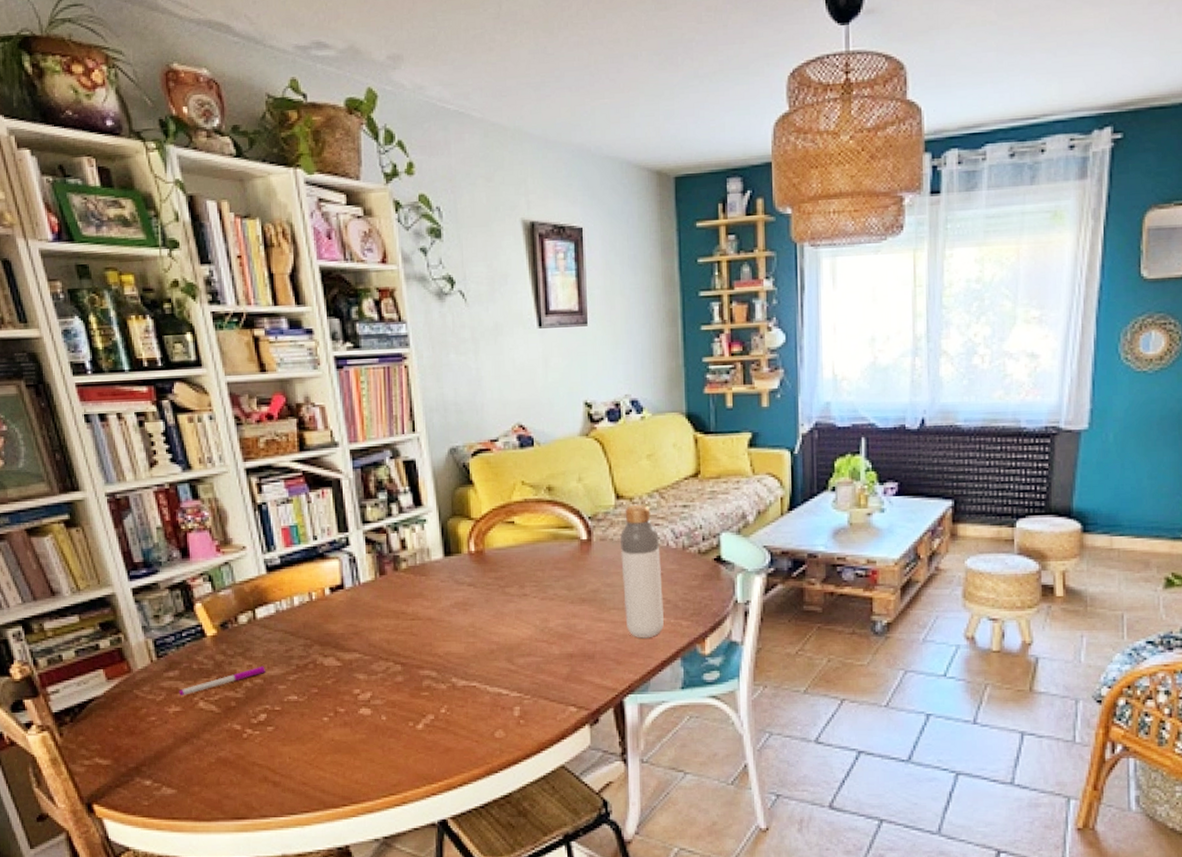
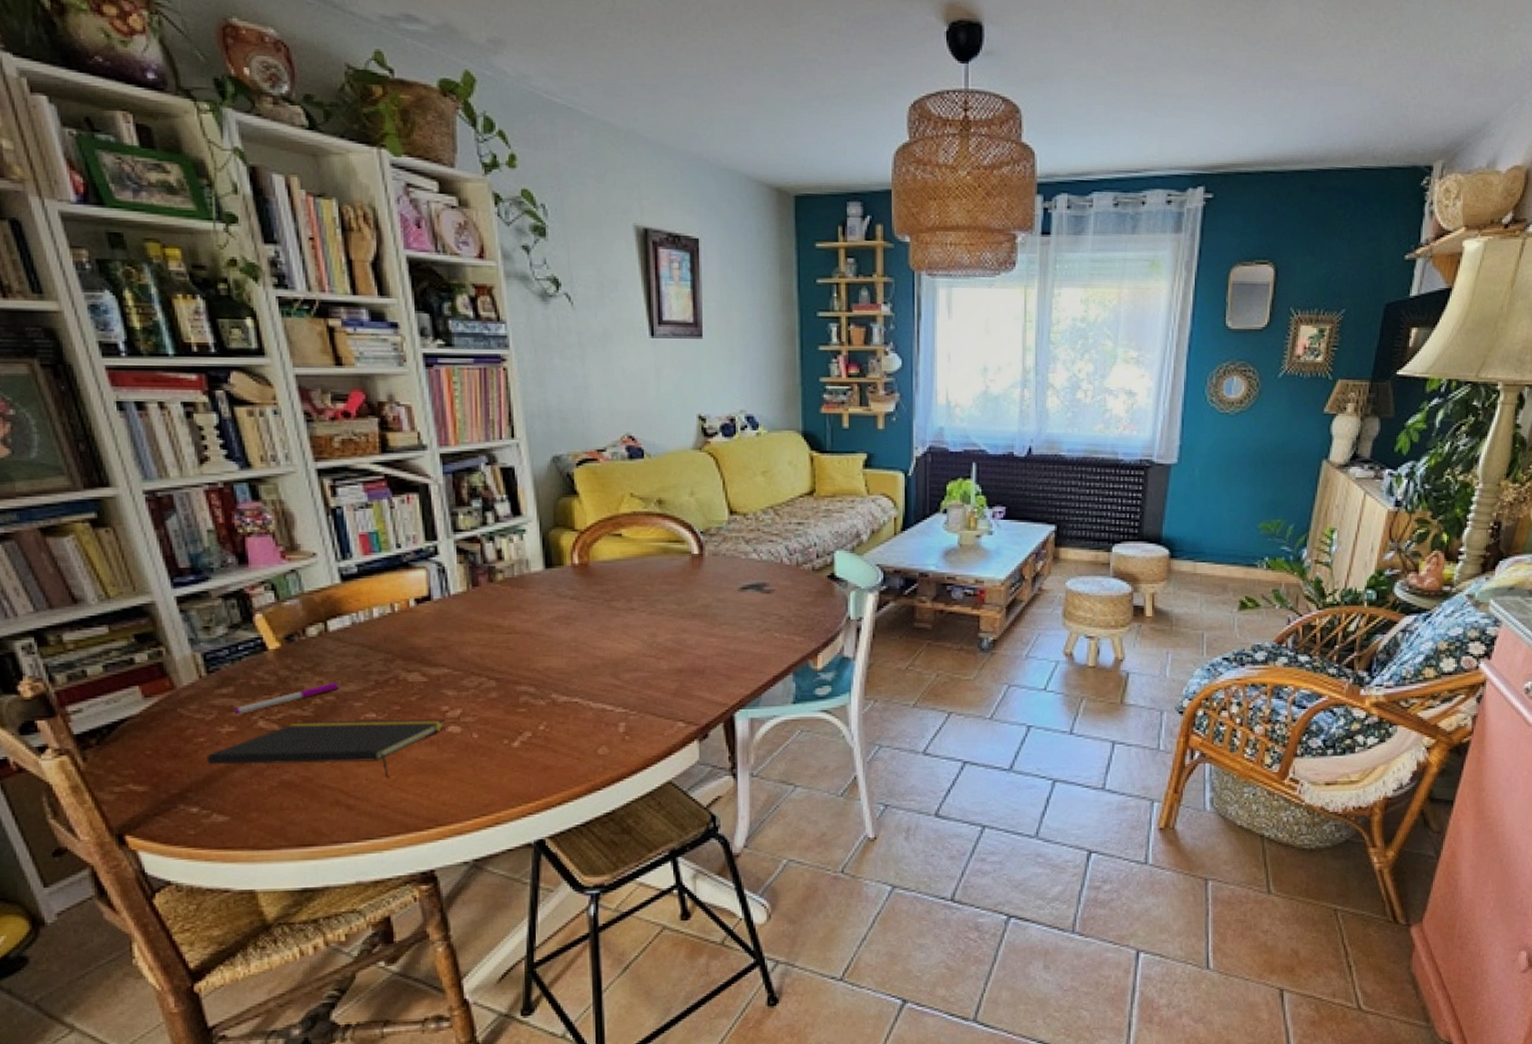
notepad: none [157,701,357,757] -> present [207,718,444,778]
bottle: present [620,505,664,639] -> none [733,521,776,654]

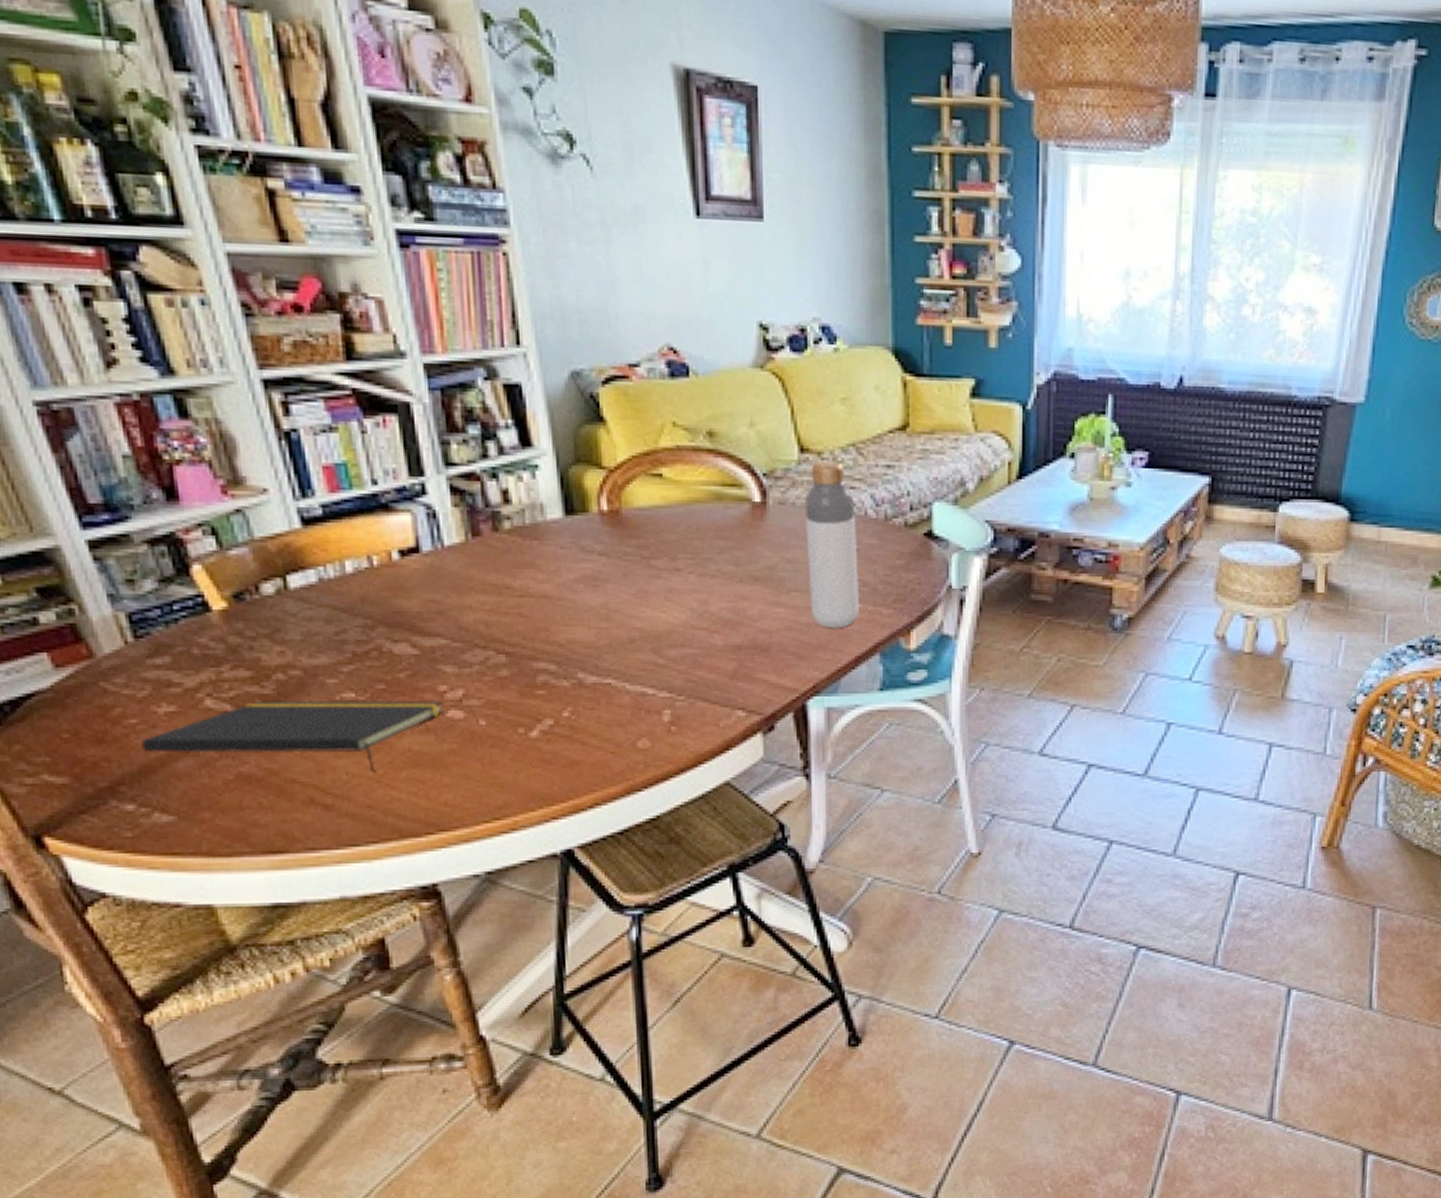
pen: present [233,681,338,715] -> none [171,652,306,692]
bottle: none [733,521,776,654] -> present [805,462,859,629]

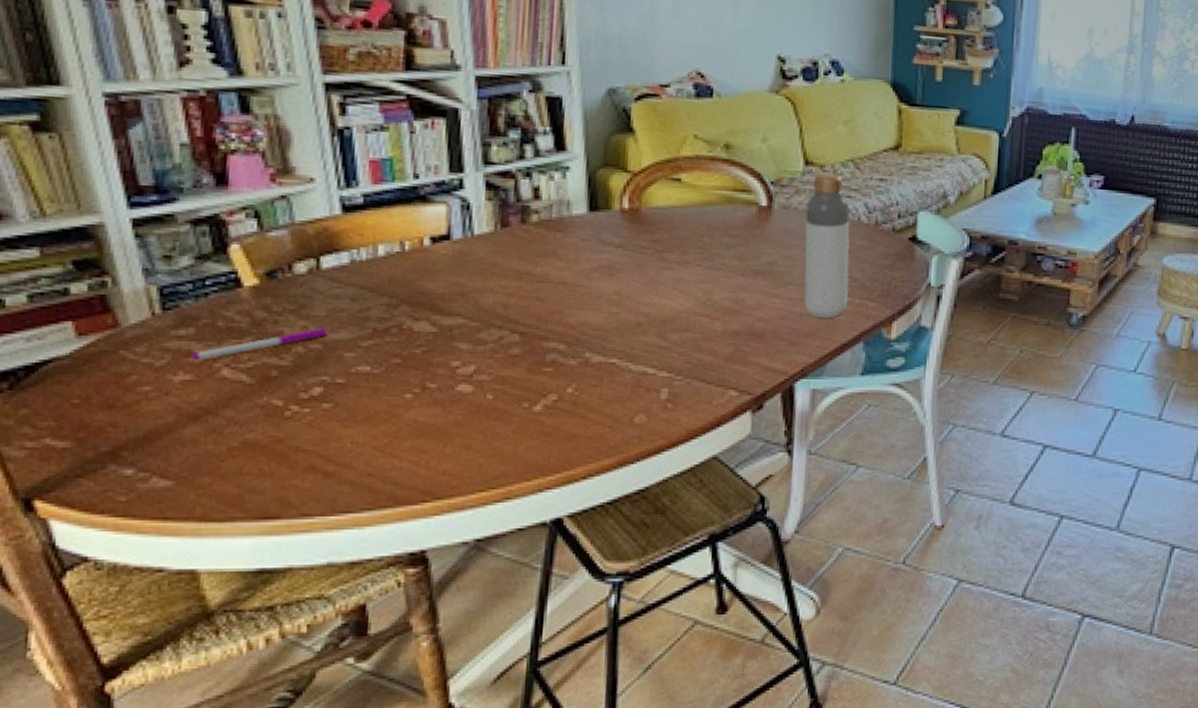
notepad: present [141,700,443,773] -> none [151,372,454,442]
pen: none [171,652,306,692] -> present [191,327,327,361]

